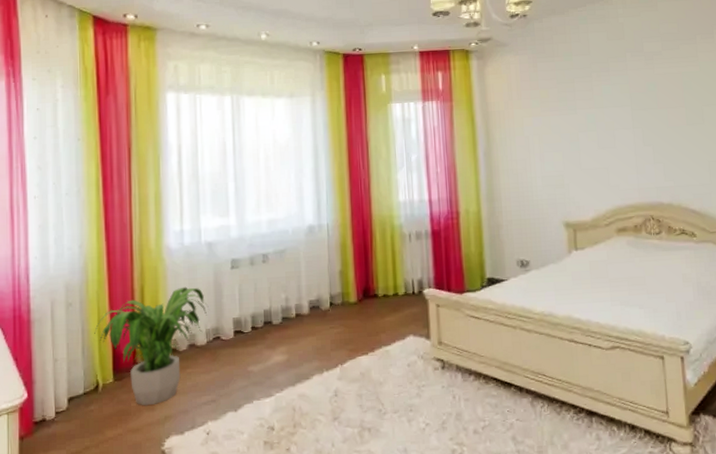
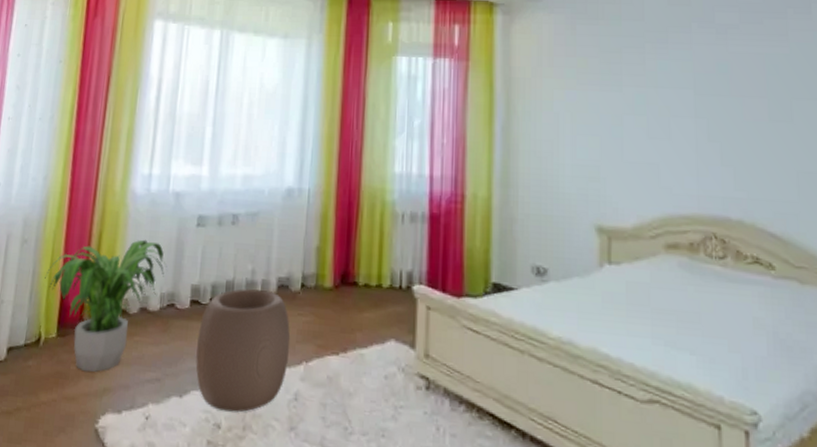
pouf: none [244,312,327,416] -> present [196,288,290,412]

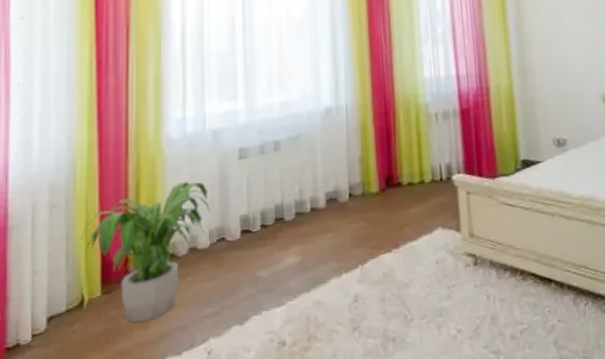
pouf: present [196,288,290,412] -> none [252,206,345,328]

